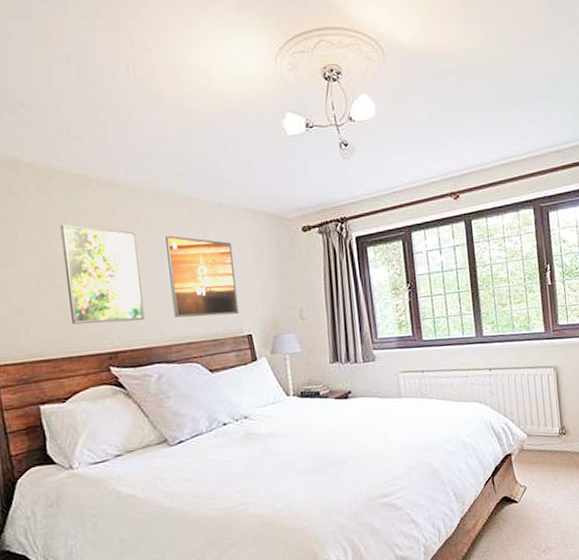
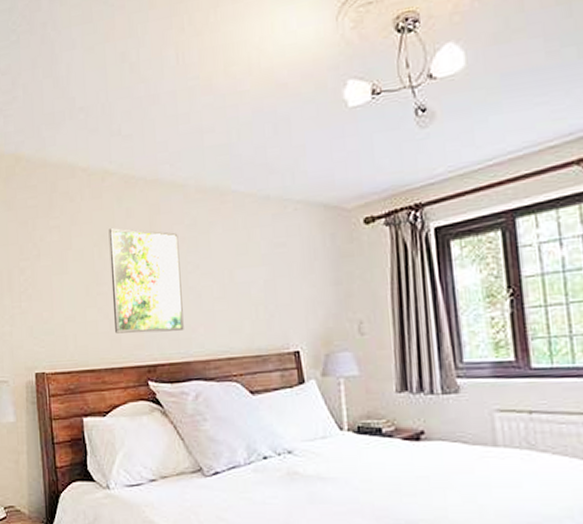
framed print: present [165,235,239,318] -> none [208,235,286,329]

